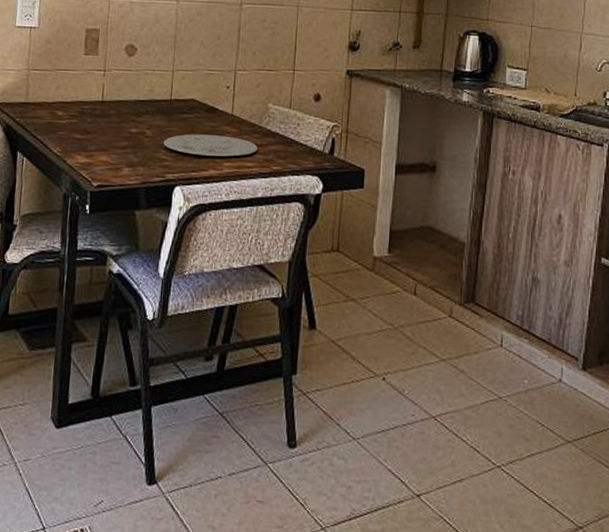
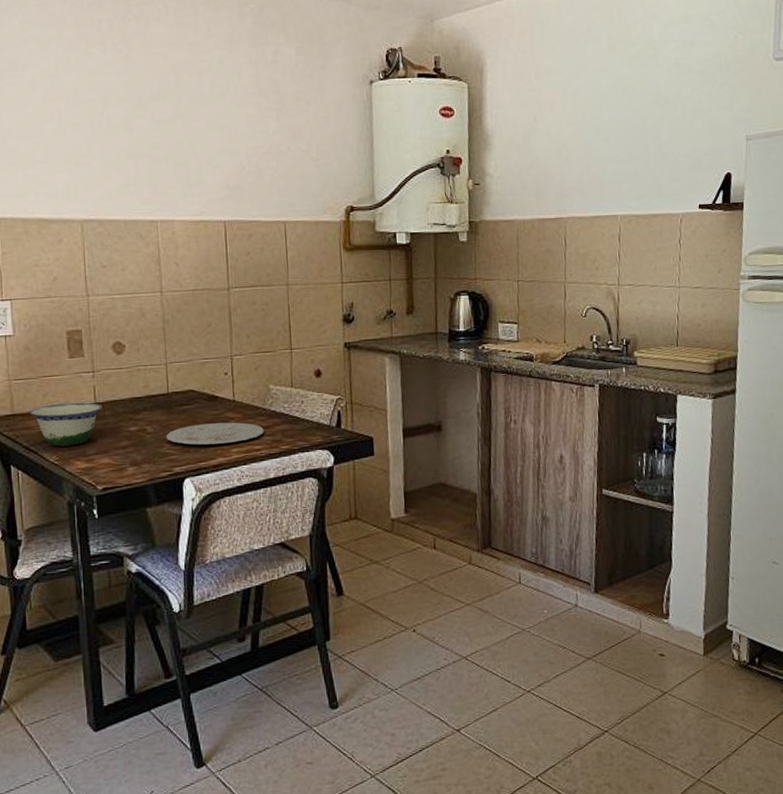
bowl: none [41,97,109,140] -> present [29,402,103,447]

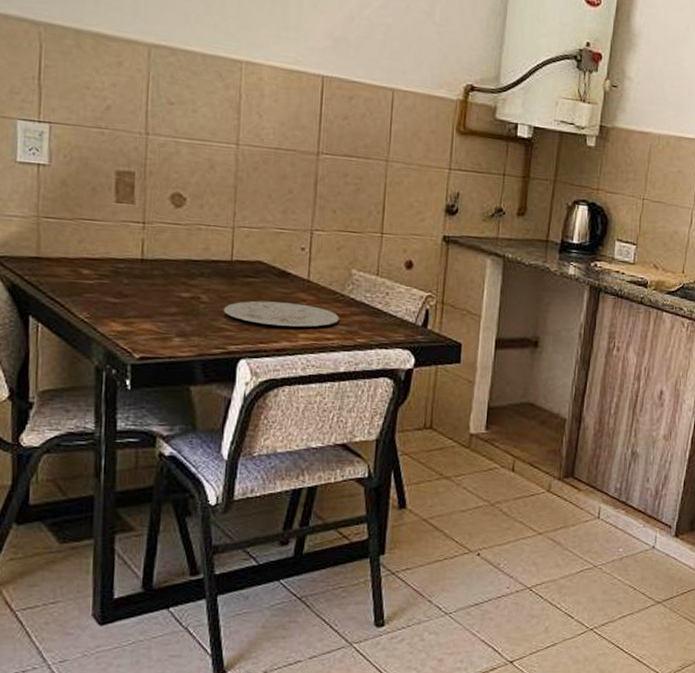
bowl: present [29,402,103,447] -> none [59,252,151,304]

